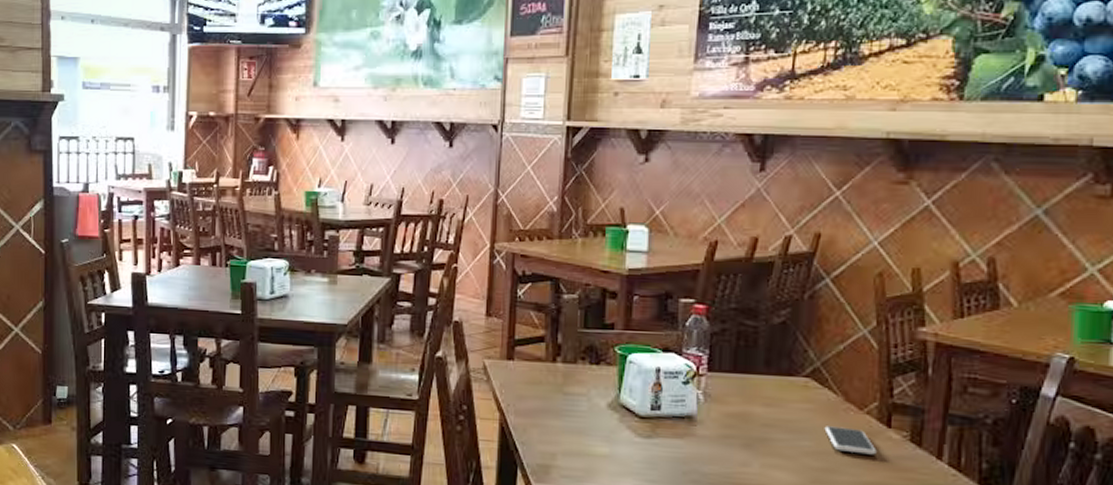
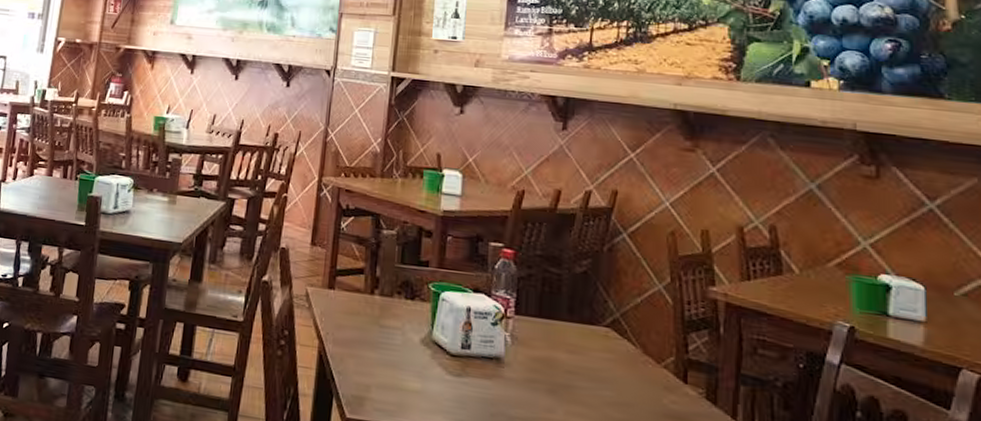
smartphone: present [824,426,877,455] -> none [624,377,674,410]

